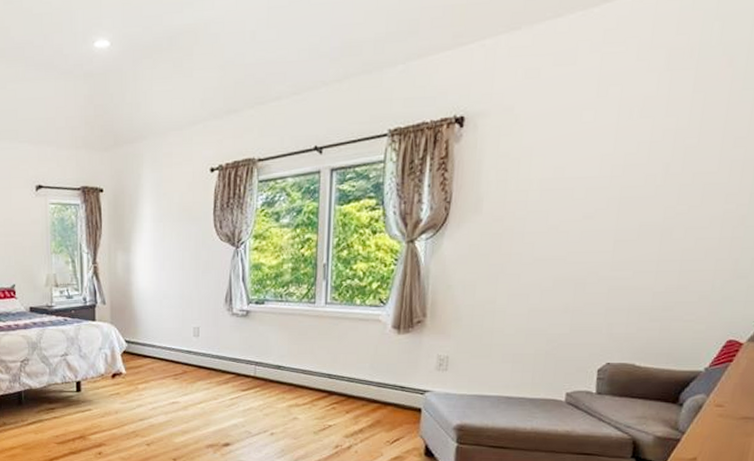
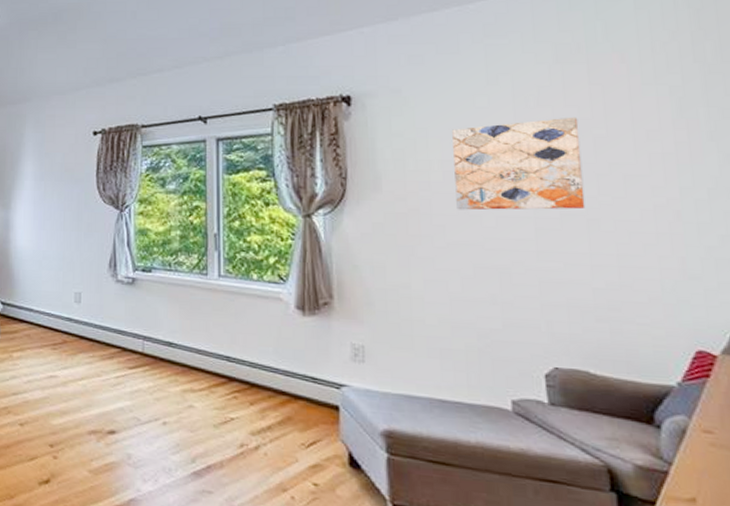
wall art: none [548,127,675,227] -> present [452,117,586,211]

